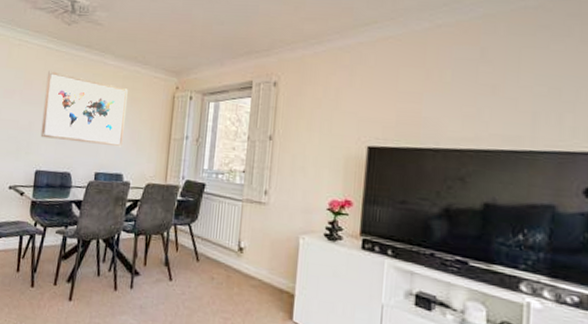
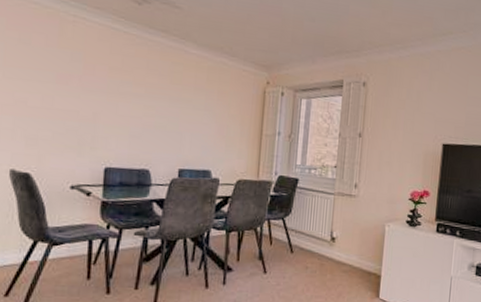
wall art: present [40,71,128,147] -> none [109,55,214,143]

